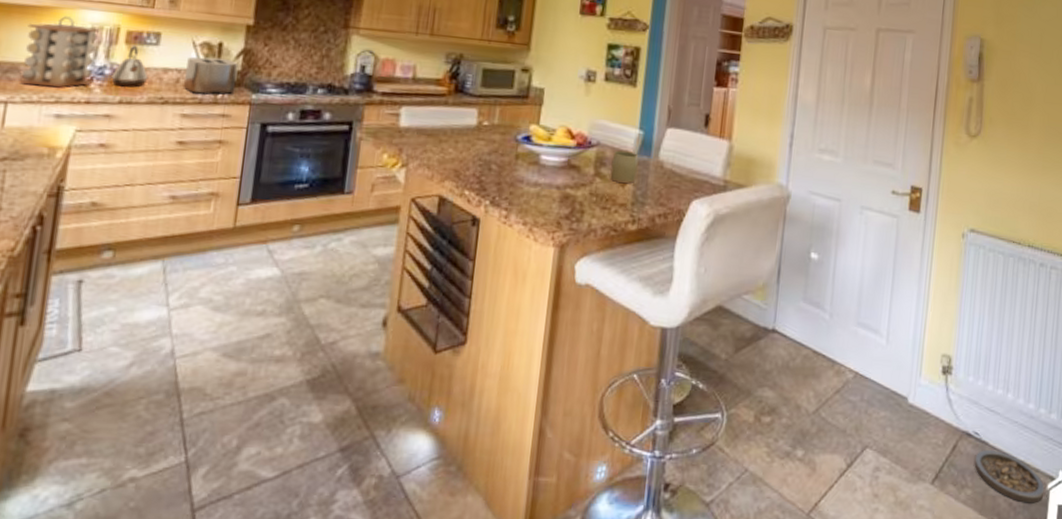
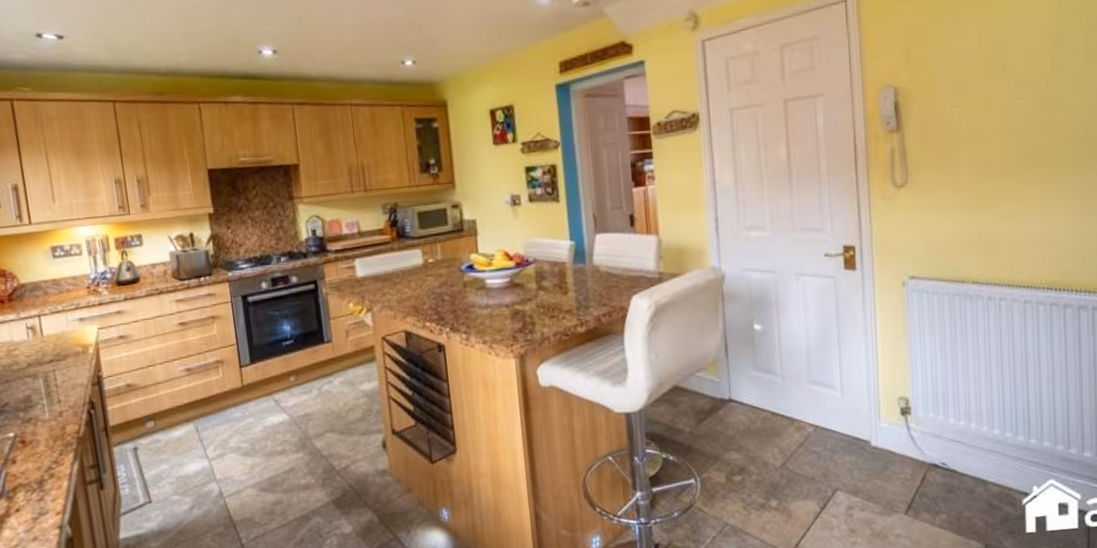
spice rack: present [20,16,100,88] -> none [37,235,99,299]
mug: present [610,150,638,184] -> none [550,262,576,292]
pet bowl: present [974,450,1045,503] -> none [945,477,1020,520]

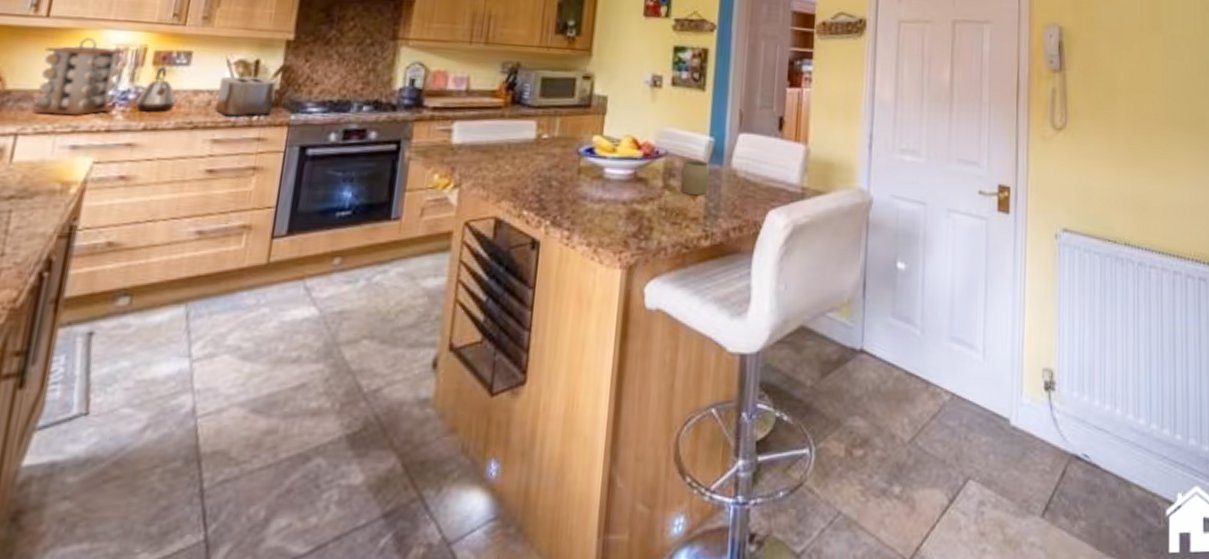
spice rack: none [37,235,99,299] -> present [33,37,125,117]
mug: none [550,262,576,292] -> present [680,159,710,196]

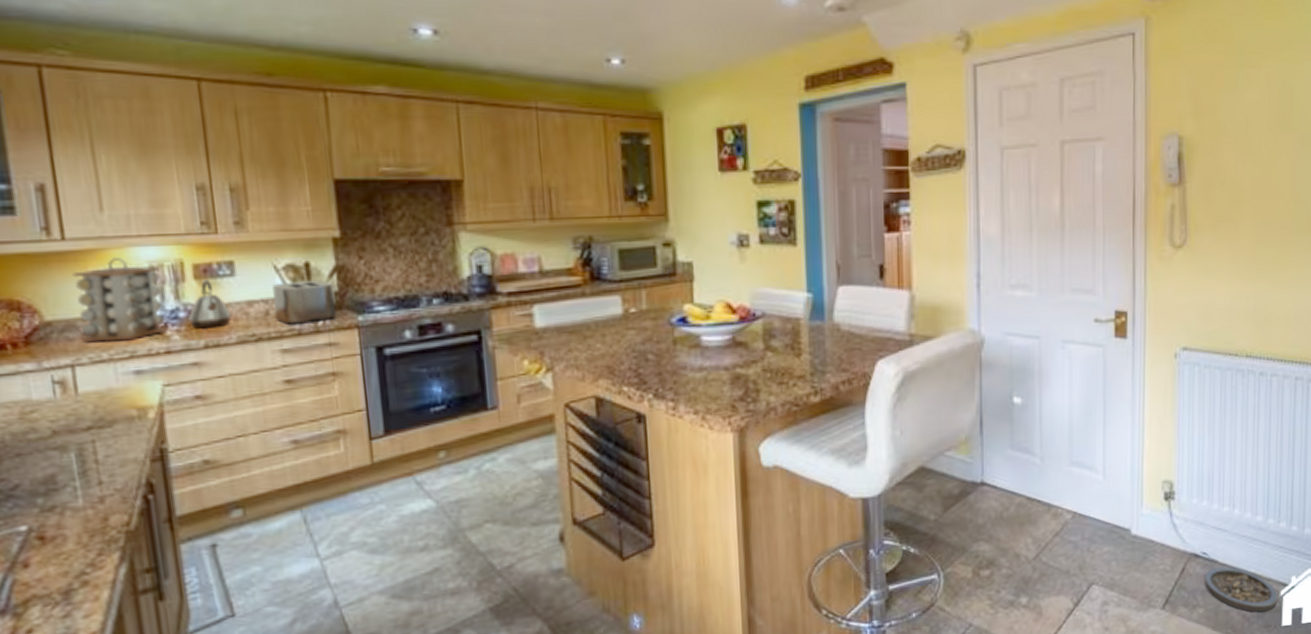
mug: present [680,159,710,196] -> none [781,318,812,354]
pet bowl: none [1086,475,1163,533] -> present [1205,567,1278,613]

